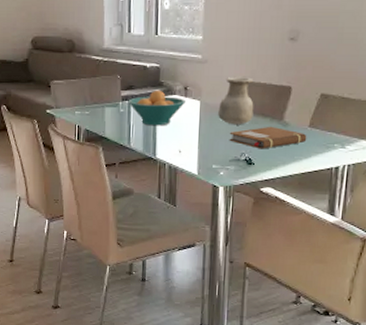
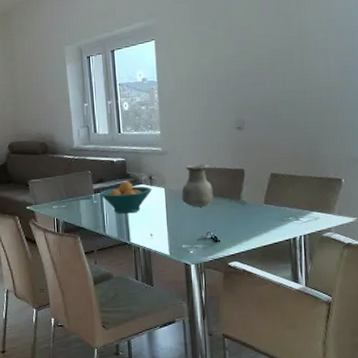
notebook: present [229,126,307,149] -> none [194,205,264,227]

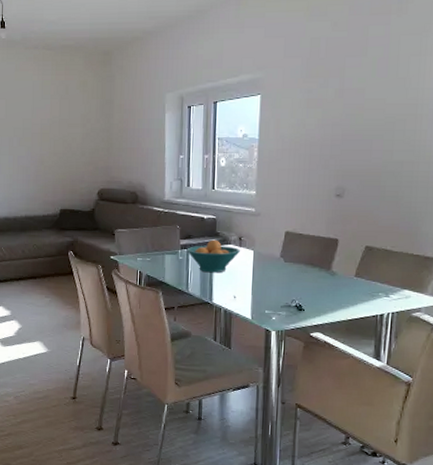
vase: present [182,164,214,207] -> none [270,229,304,274]

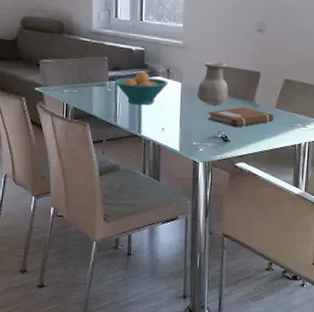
vase: none [270,229,304,274] -> present [197,62,229,106]
notebook: none [280,275,353,297] -> present [207,106,274,128]

